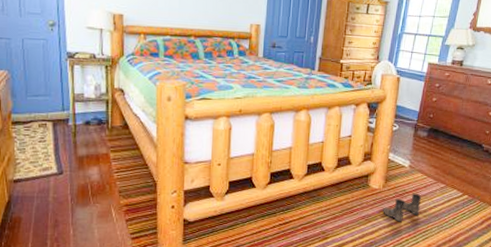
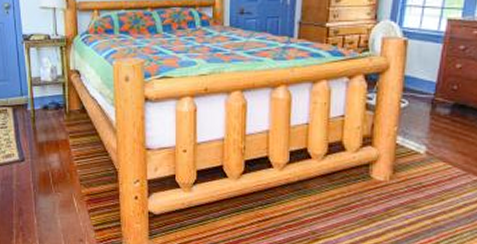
boots: present [383,193,422,222] -> none [391,187,446,223]

